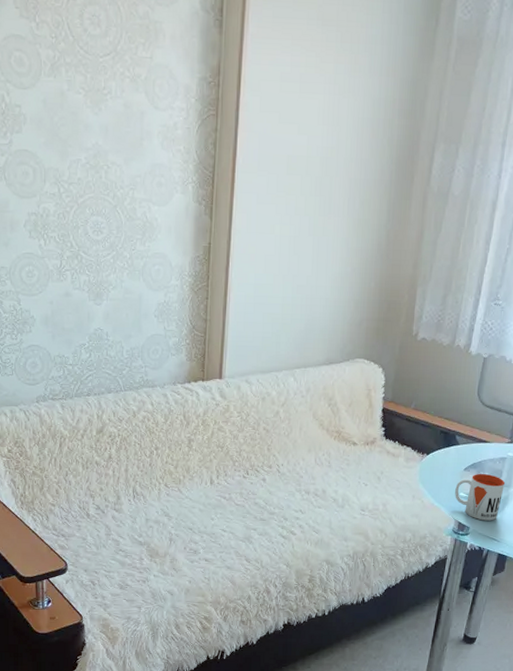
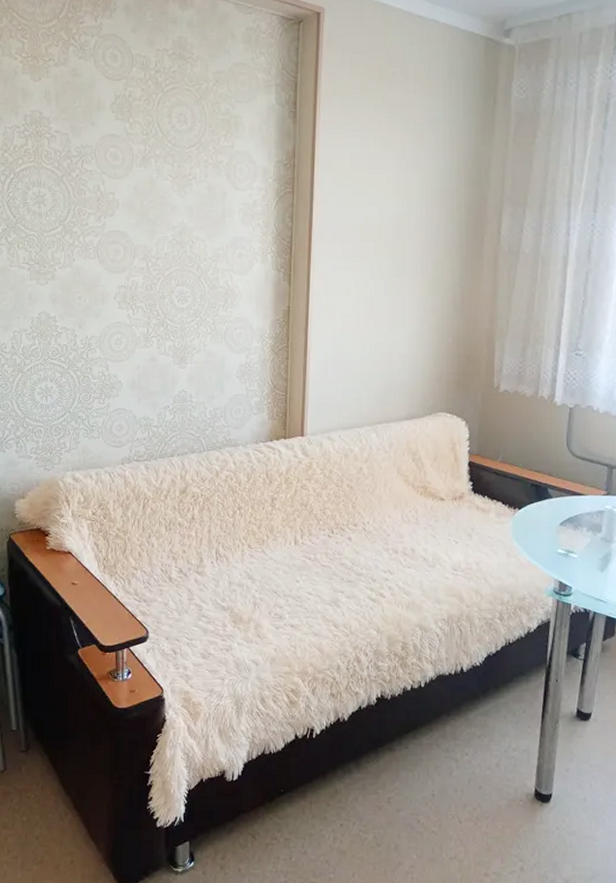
mug: present [455,473,506,521] -> none [552,528,606,580]

